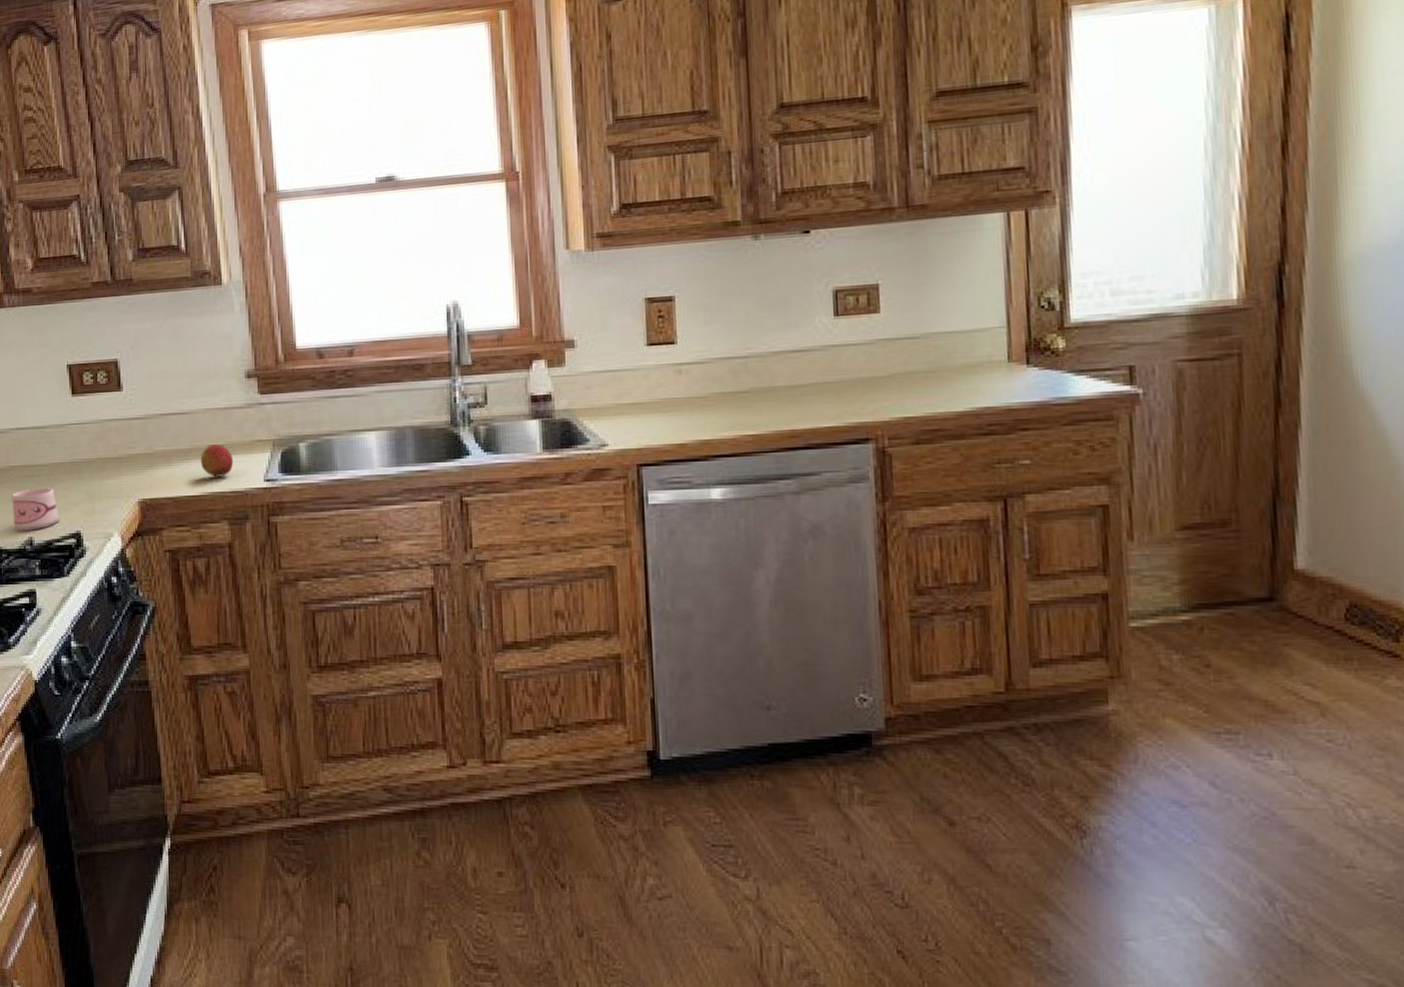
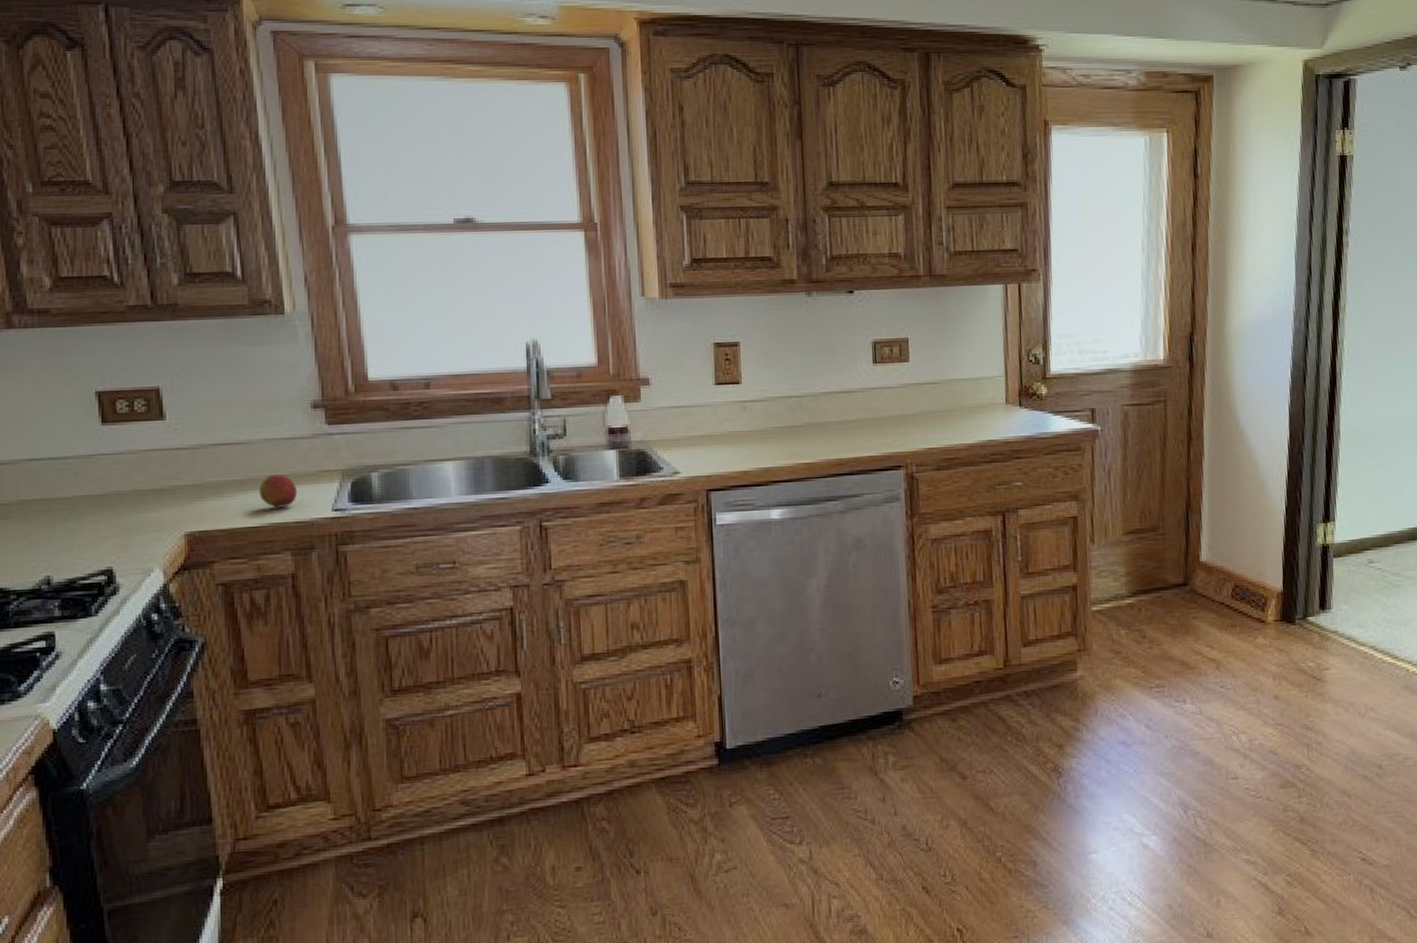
mug: present [11,488,59,531] -> none [21,523,85,570]

